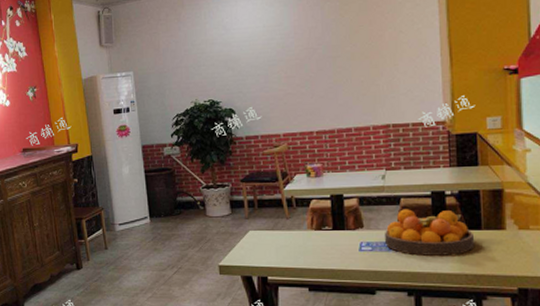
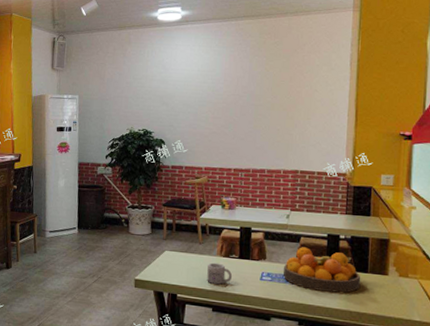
mug: none [298,237,328,261] -> present [207,262,233,285]

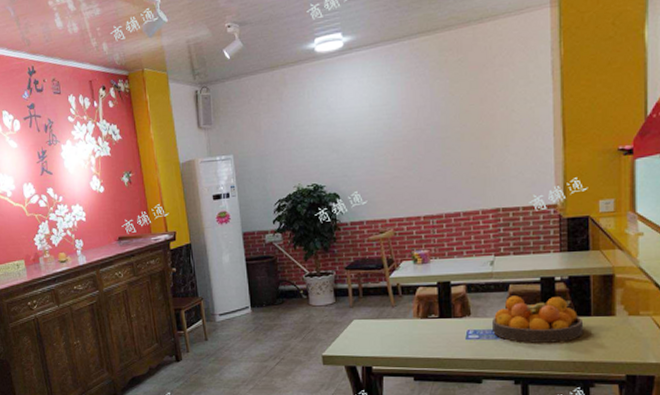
mug: present [207,262,233,285] -> none [404,326,434,350]

